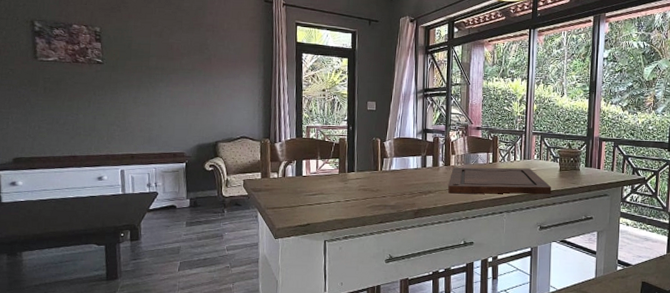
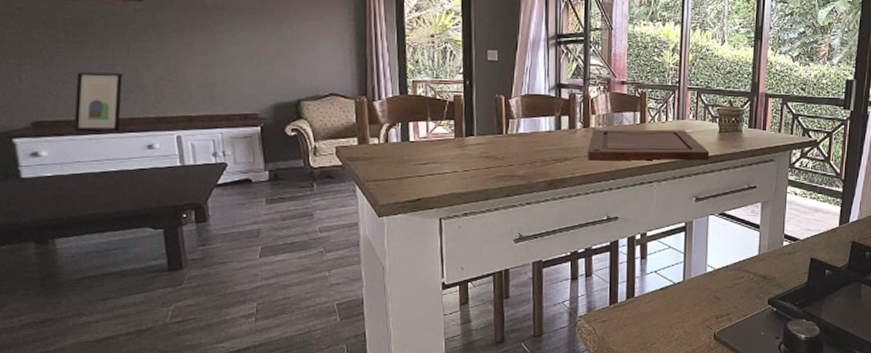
picture frame: none [44,119,84,166] -> present [74,72,123,132]

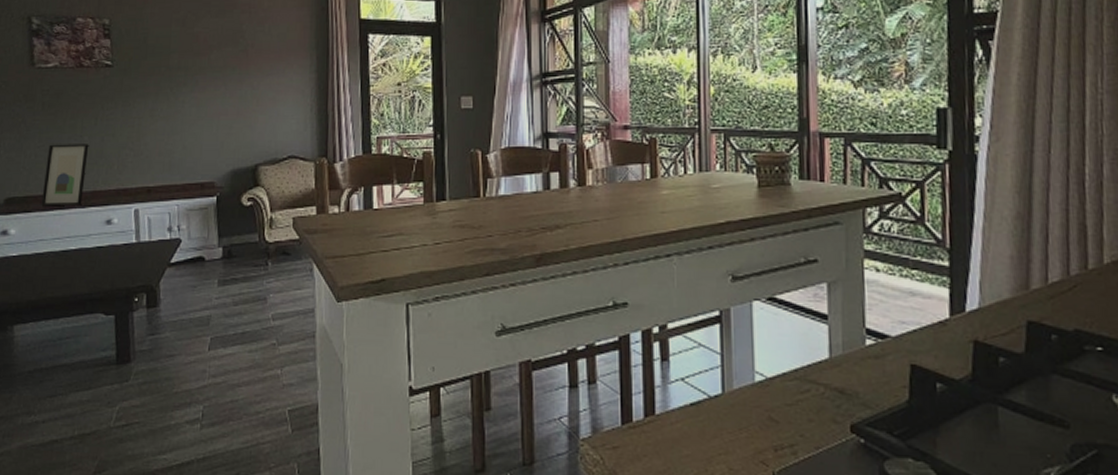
cutting board: present [588,129,710,161] -> none [585,185,747,228]

